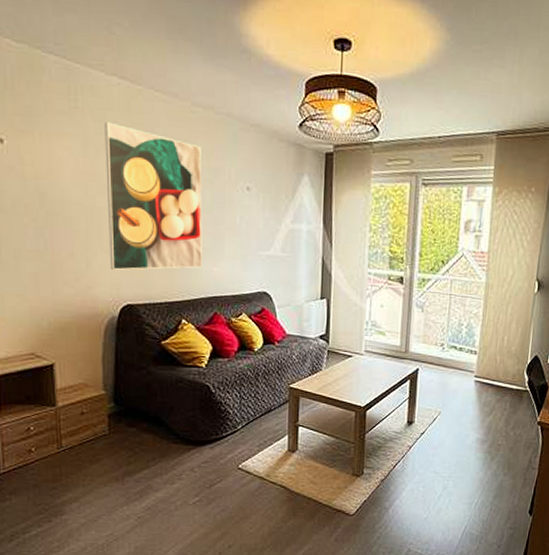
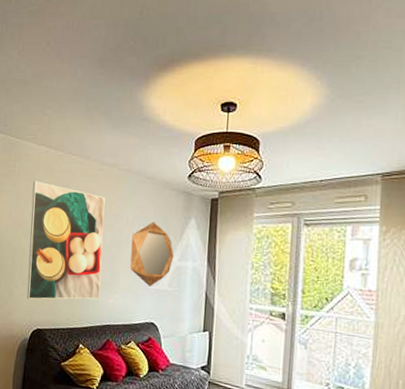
home mirror: none [235,178,286,253] -> present [130,222,174,287]

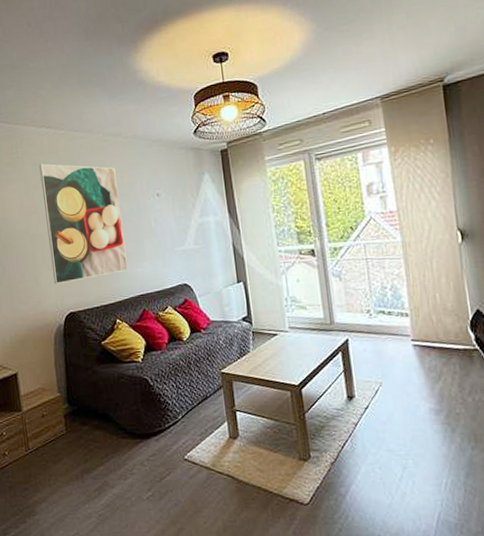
home mirror: present [130,222,174,287] -> none [148,183,195,249]

